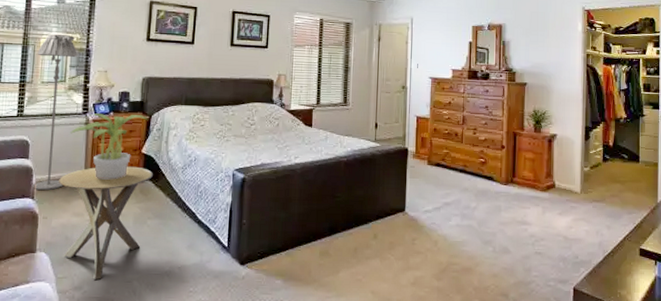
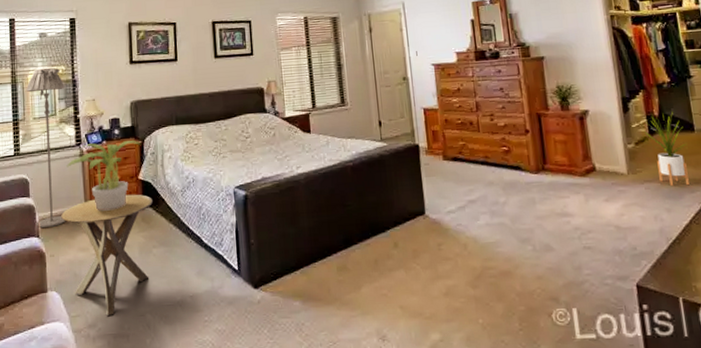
house plant: none [598,142,632,208] -> present [641,111,690,186]

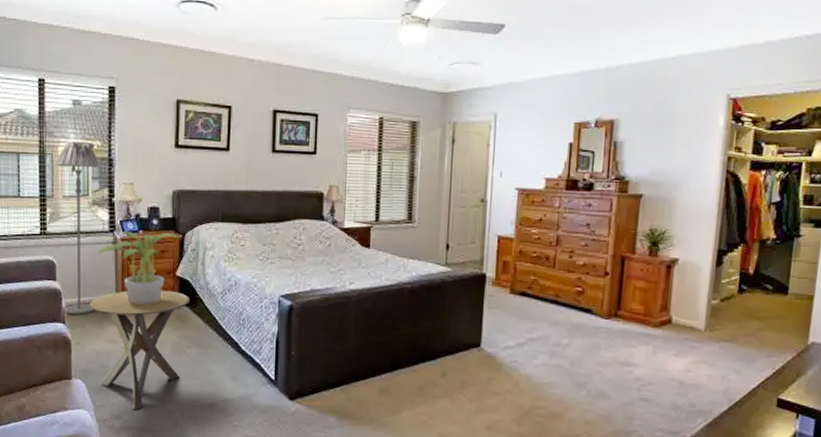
house plant: present [641,111,690,186] -> none [732,269,777,350]

